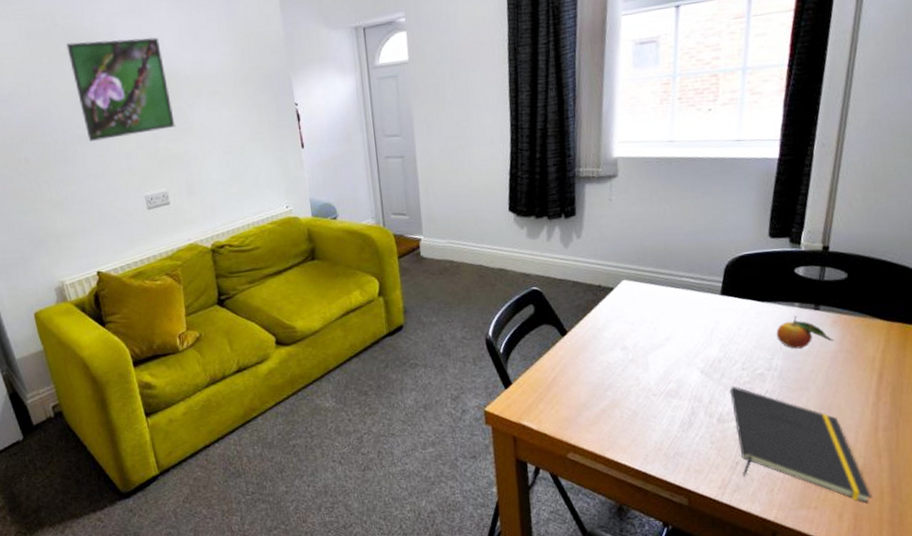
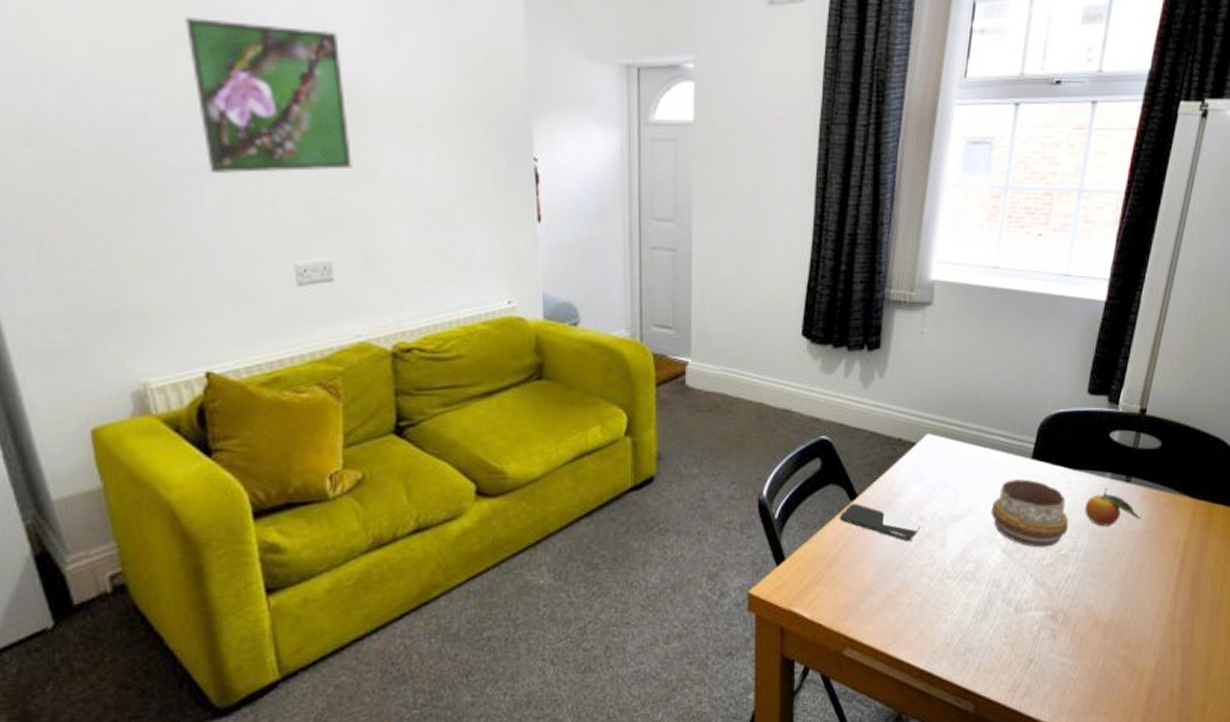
smartphone: none [554,338,625,367] -> present [840,503,921,542]
decorative bowl: none [687,312,762,368] -> present [991,479,1068,548]
notepad: present [729,386,872,504] -> none [1030,568,1162,707]

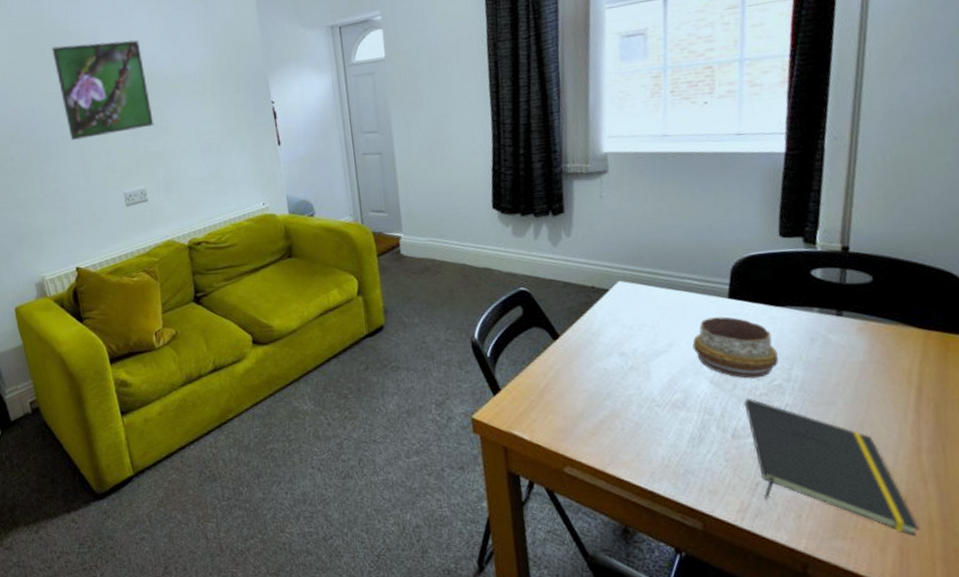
smartphone: present [840,503,921,542] -> none [546,342,624,375]
notepad: none [1030,568,1162,707] -> present [744,398,919,536]
fruit: present [1084,487,1141,527] -> none [793,321,862,359]

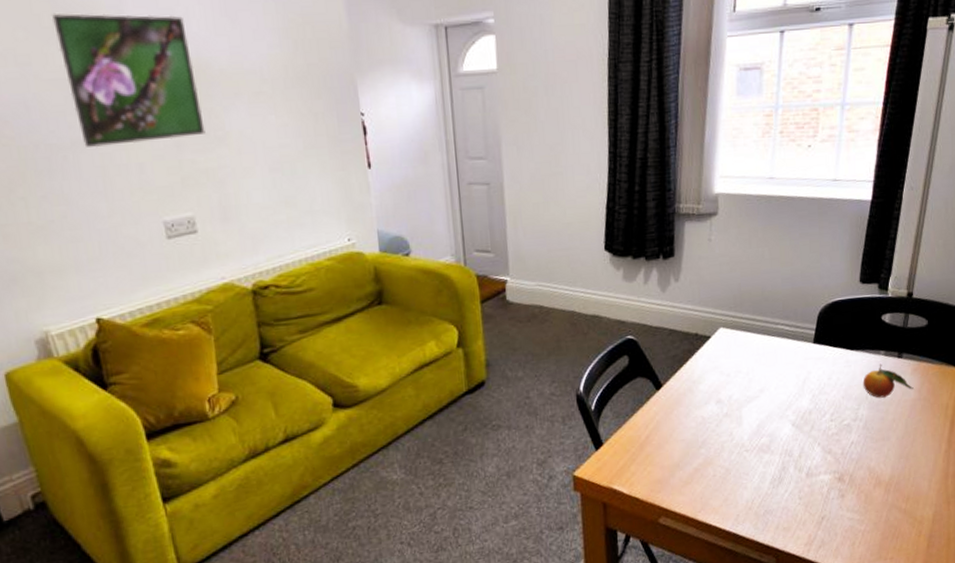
decorative bowl: present [692,316,779,379] -> none [780,361,849,420]
notepad: present [744,398,919,536] -> none [818,438,940,551]
fruit: none [793,321,862,359] -> present [862,364,914,398]

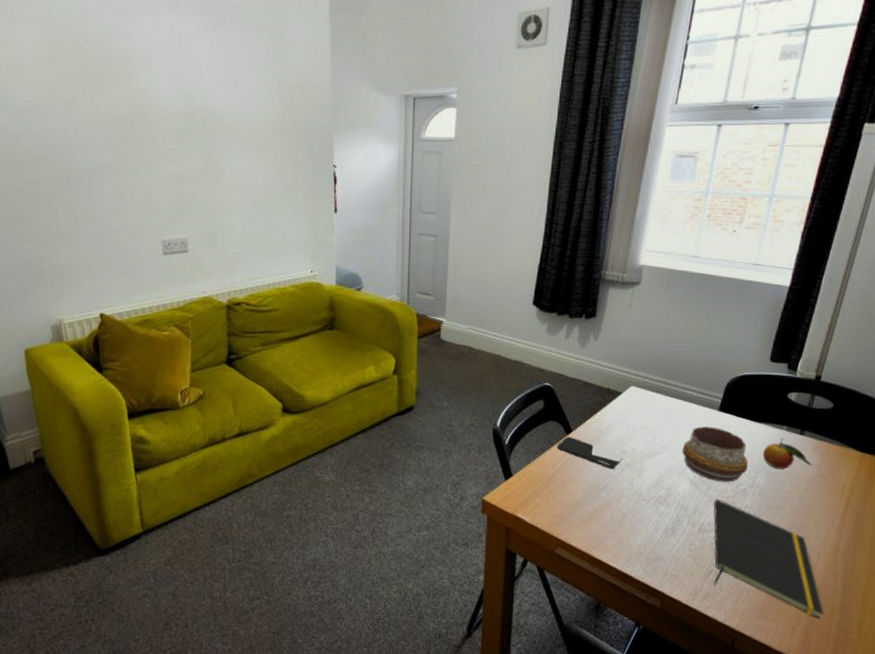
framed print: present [52,13,206,148] -> none [95,62,204,175]
smartphone: none [648,392,720,423] -> present [558,436,623,470]
decorative bowl: none [780,361,849,420] -> present [682,426,748,482]
notepad: none [818,438,940,551] -> present [713,498,823,619]

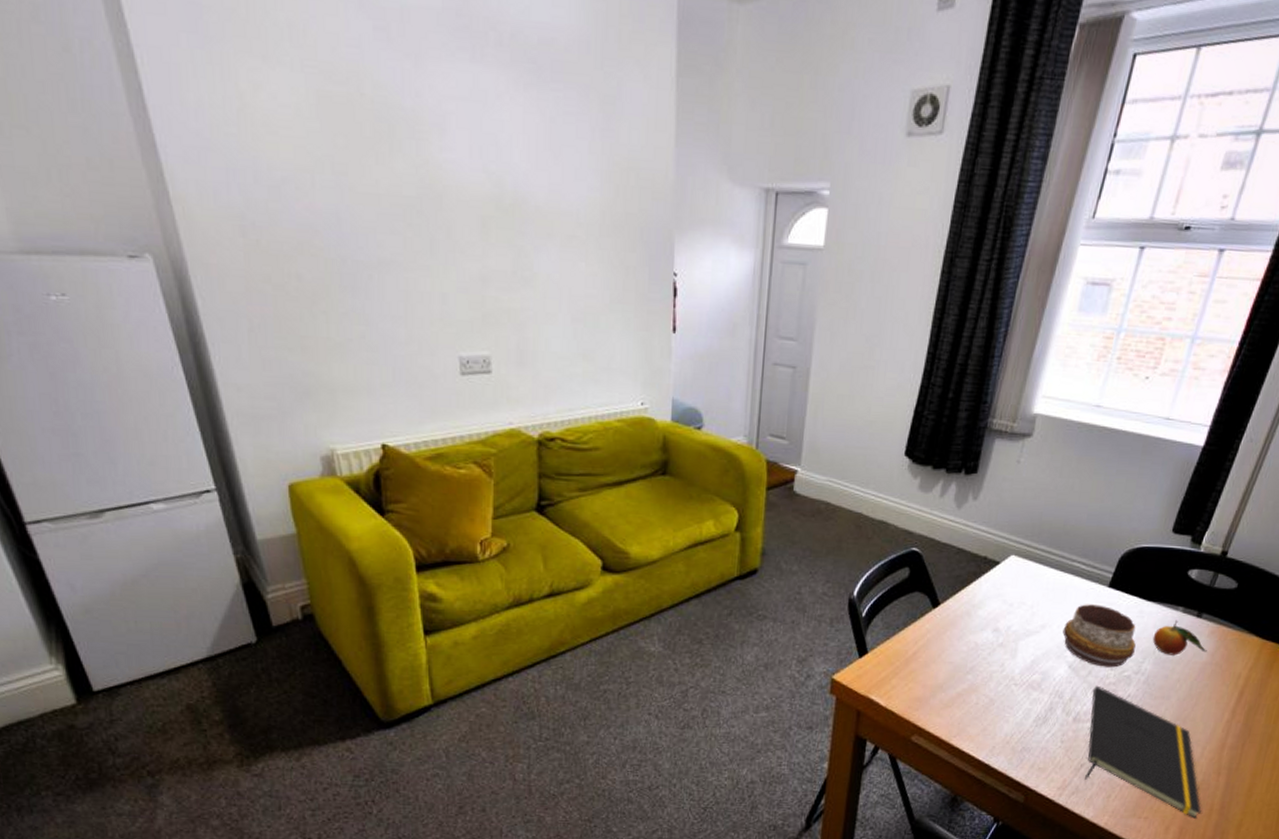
smartphone: present [558,436,623,470] -> none [922,610,996,650]

